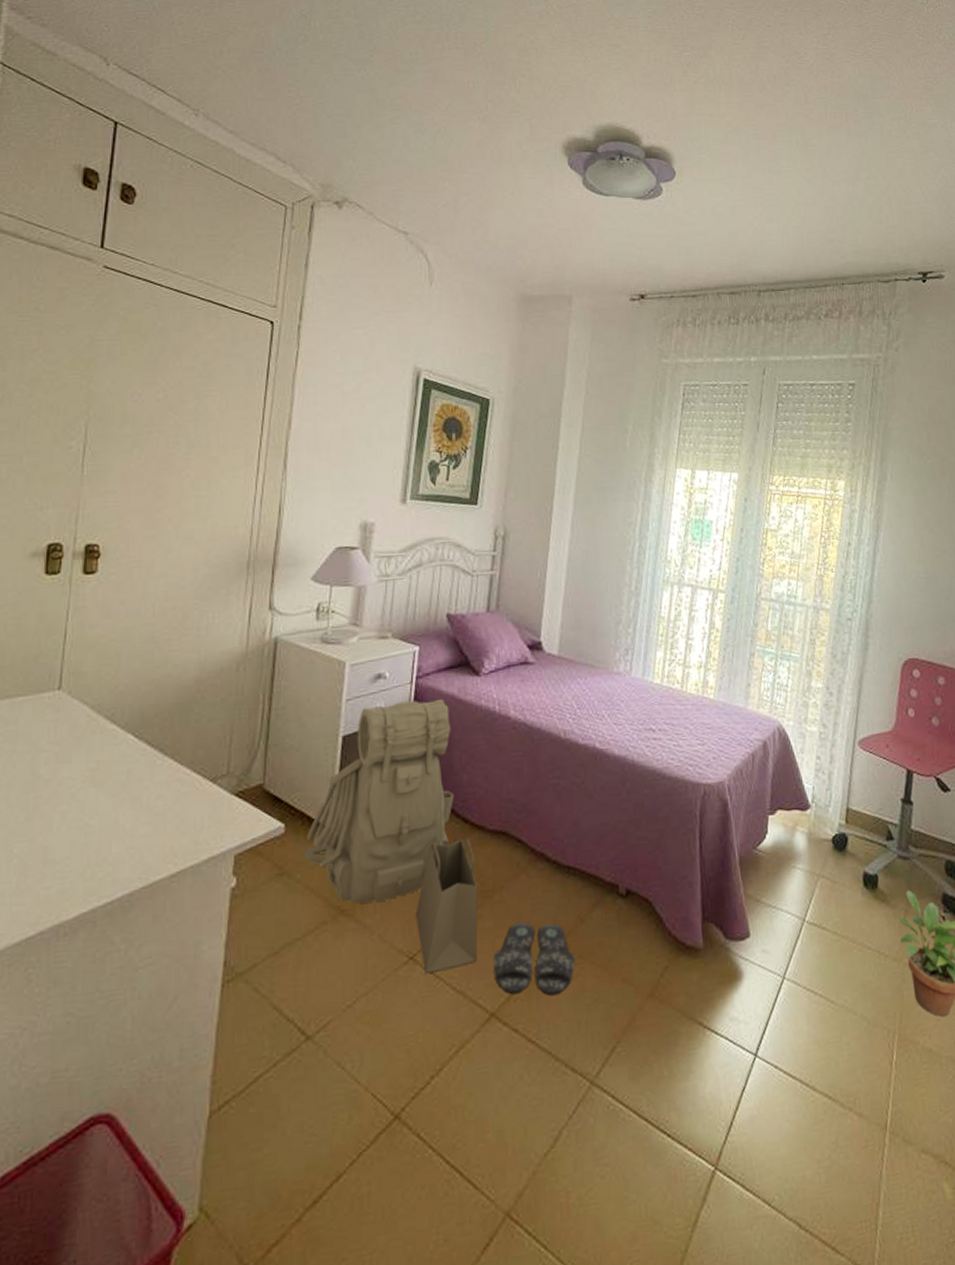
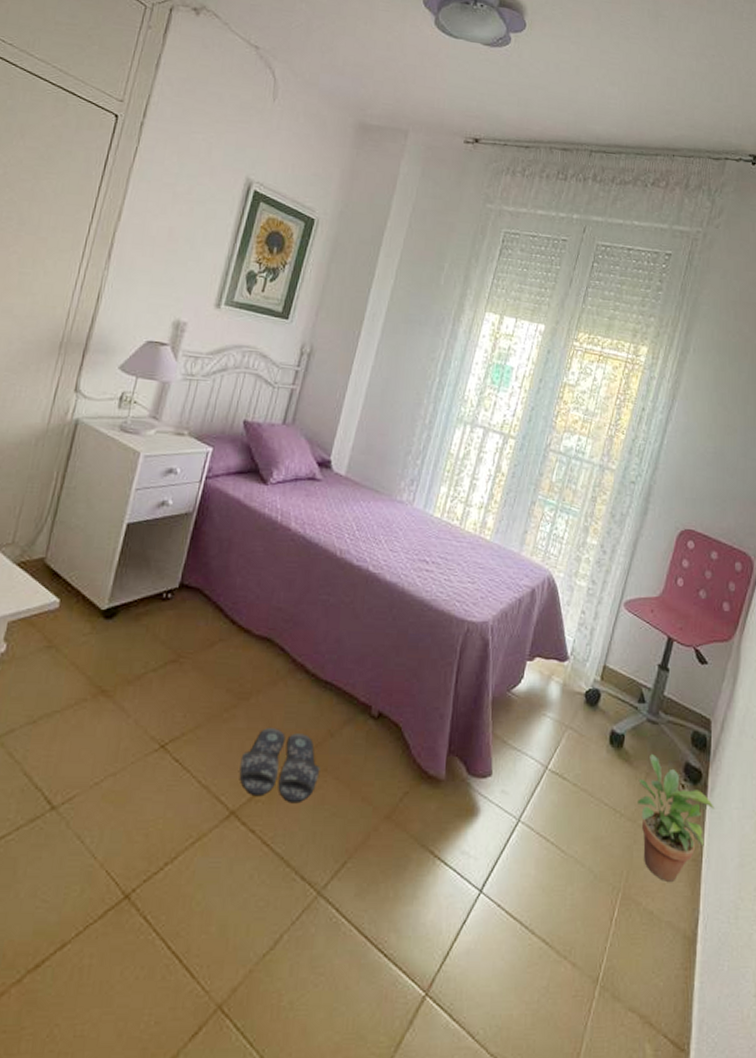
backpack: present [303,698,455,904] -> none [73,499,233,688]
shopping bag: present [415,838,479,973] -> none [172,638,237,763]

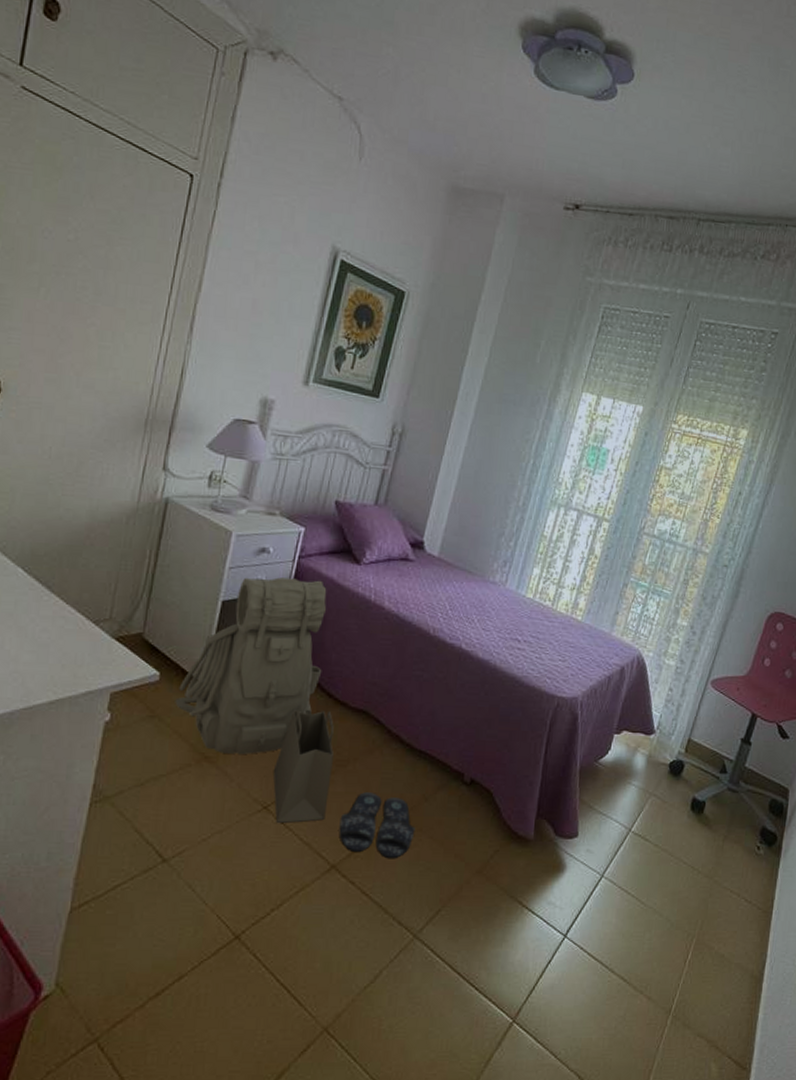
backpack: none [73,499,233,688] -> present [175,577,327,755]
shopping bag: none [172,638,237,763] -> present [273,710,335,823]
potted plant: present [638,753,714,881] -> none [715,818,787,930]

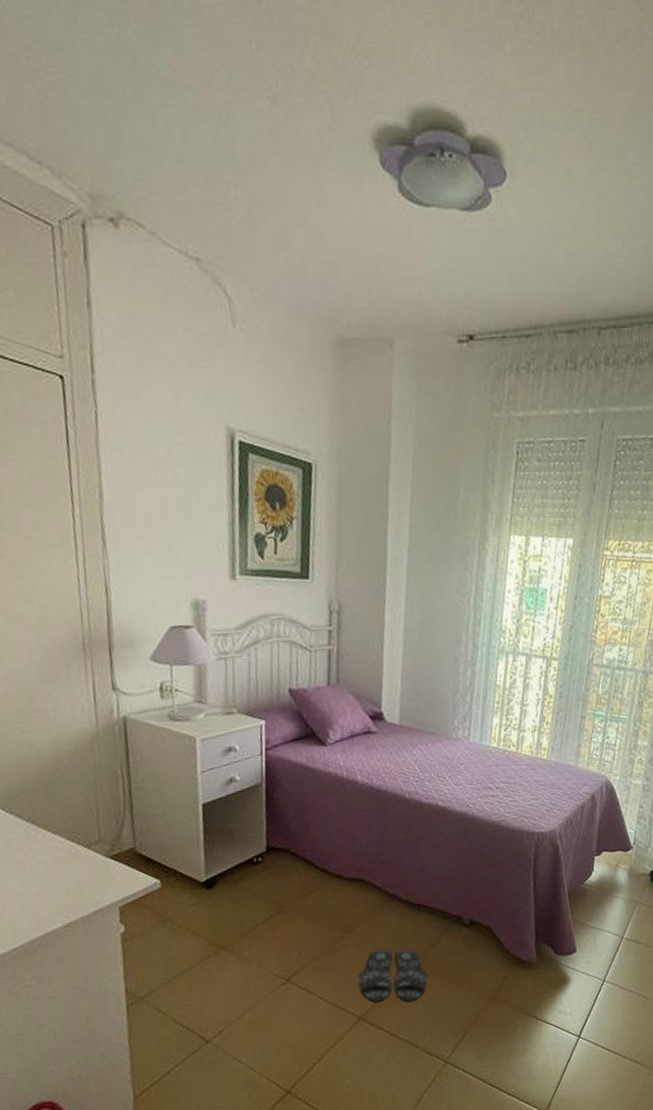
backpack: present [175,577,327,755] -> none [181,767,312,941]
shopping bag: present [273,710,335,823] -> none [287,885,344,991]

